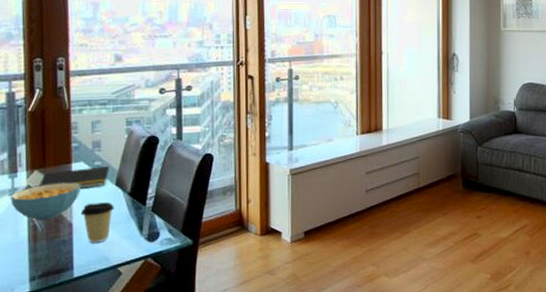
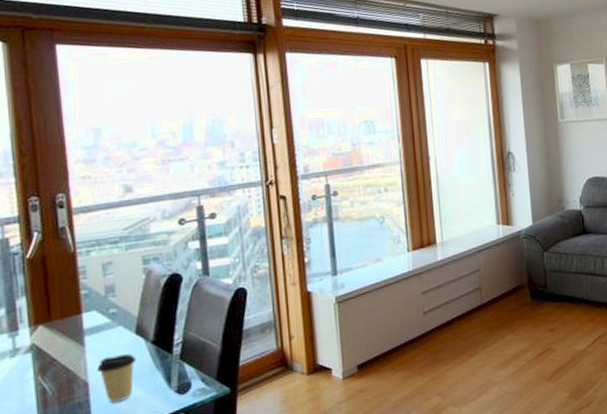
cereal bowl: present [10,183,81,221] -> none [12,335,95,383]
notepad: present [38,165,109,189] -> none [44,312,127,344]

